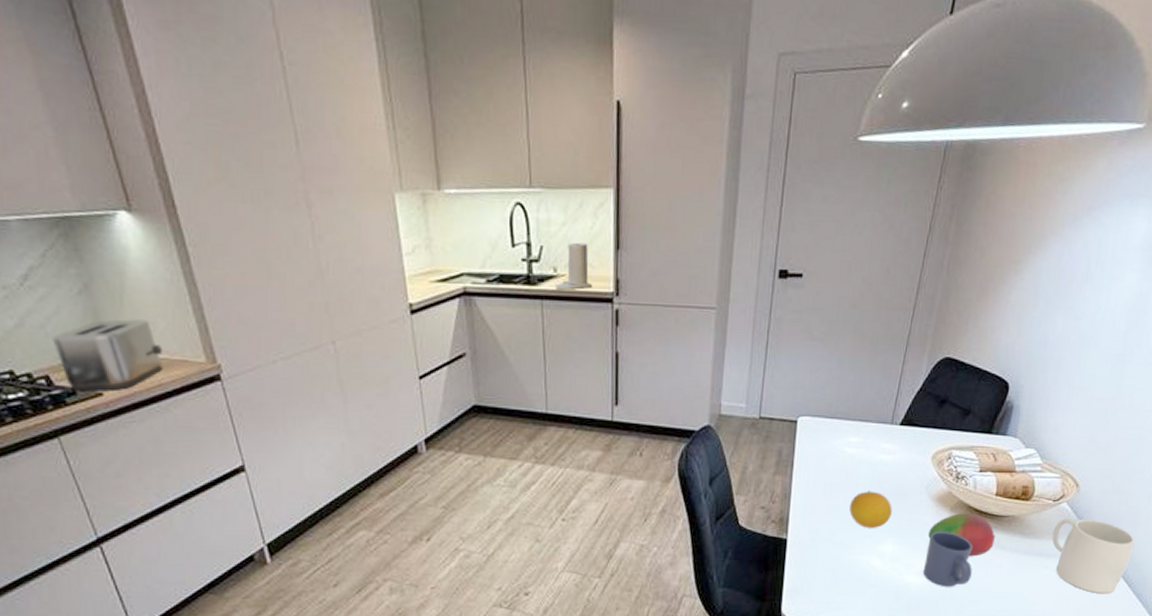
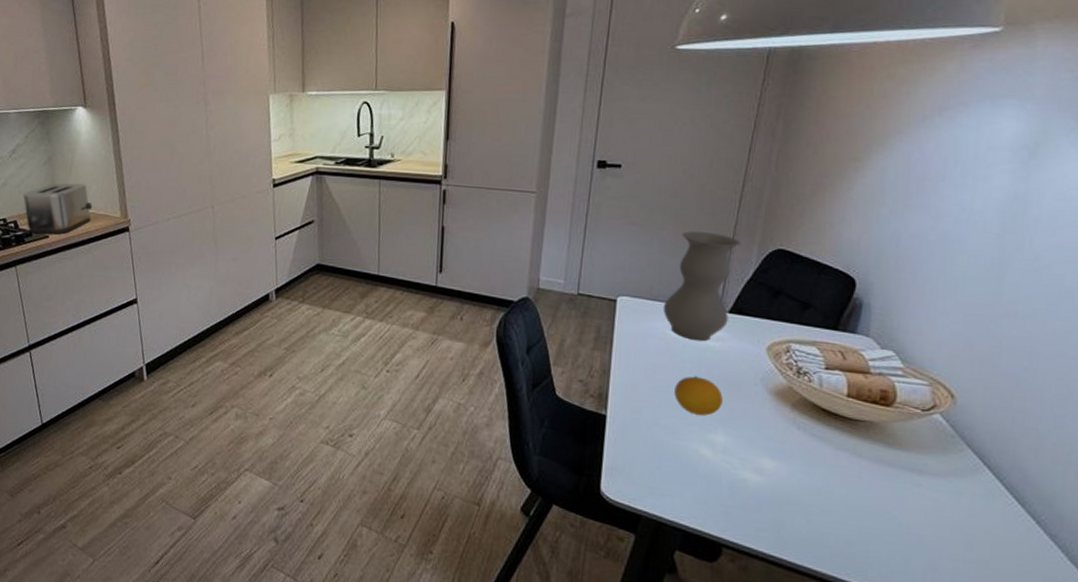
paper towel: present [556,242,593,291] -> none [392,133,424,174]
vase: none [840,344,913,456] -> present [662,231,741,342]
mug: present [923,530,972,587] -> none [762,427,823,491]
fruit: present [928,513,996,557] -> none [767,410,850,461]
mug: present [1052,518,1135,594] -> none [923,432,1040,528]

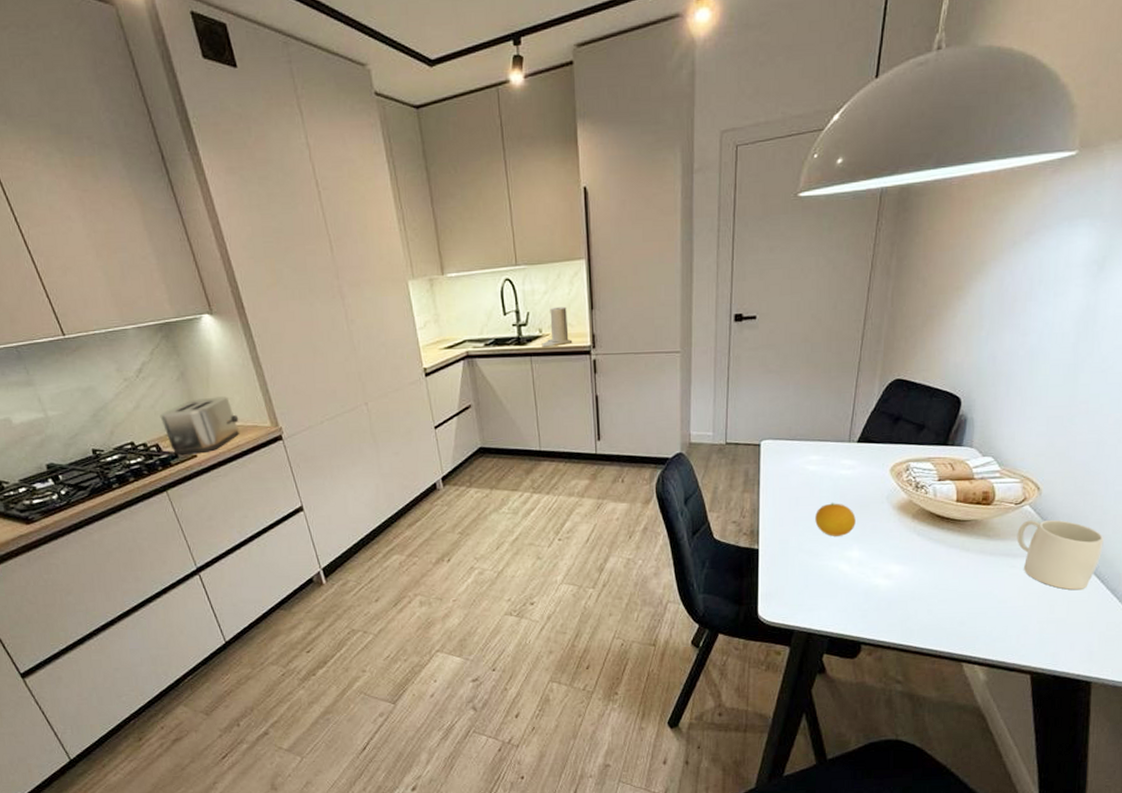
paper towel: none [392,133,424,174] -> present [542,306,573,348]
vase: present [662,231,741,342] -> none [801,371,865,472]
mug: none [923,432,1040,528] -> present [1017,519,1104,591]

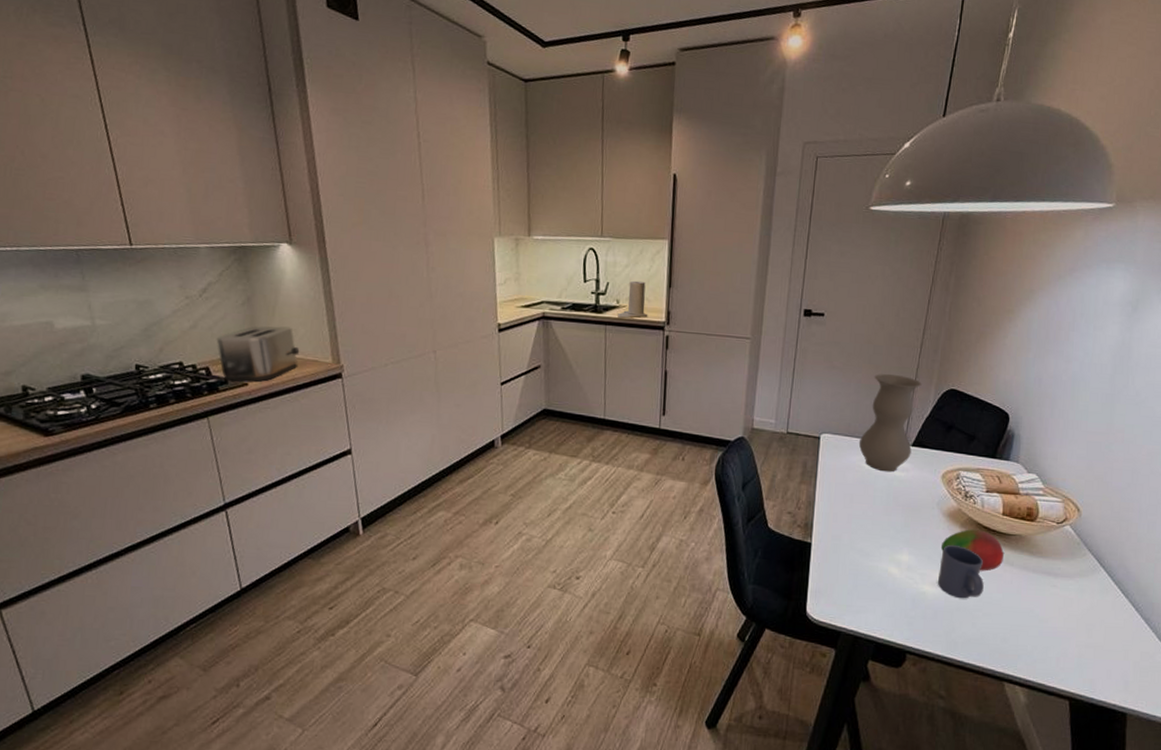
vase: none [801,371,865,472] -> present [858,374,922,472]
fruit: present [815,502,856,536] -> none [868,502,907,538]
mug: none [891,536,939,588] -> present [938,544,984,599]
fruit: none [893,519,960,559] -> present [941,529,1005,571]
mug: present [1017,519,1104,591] -> none [1058,540,1138,616]

